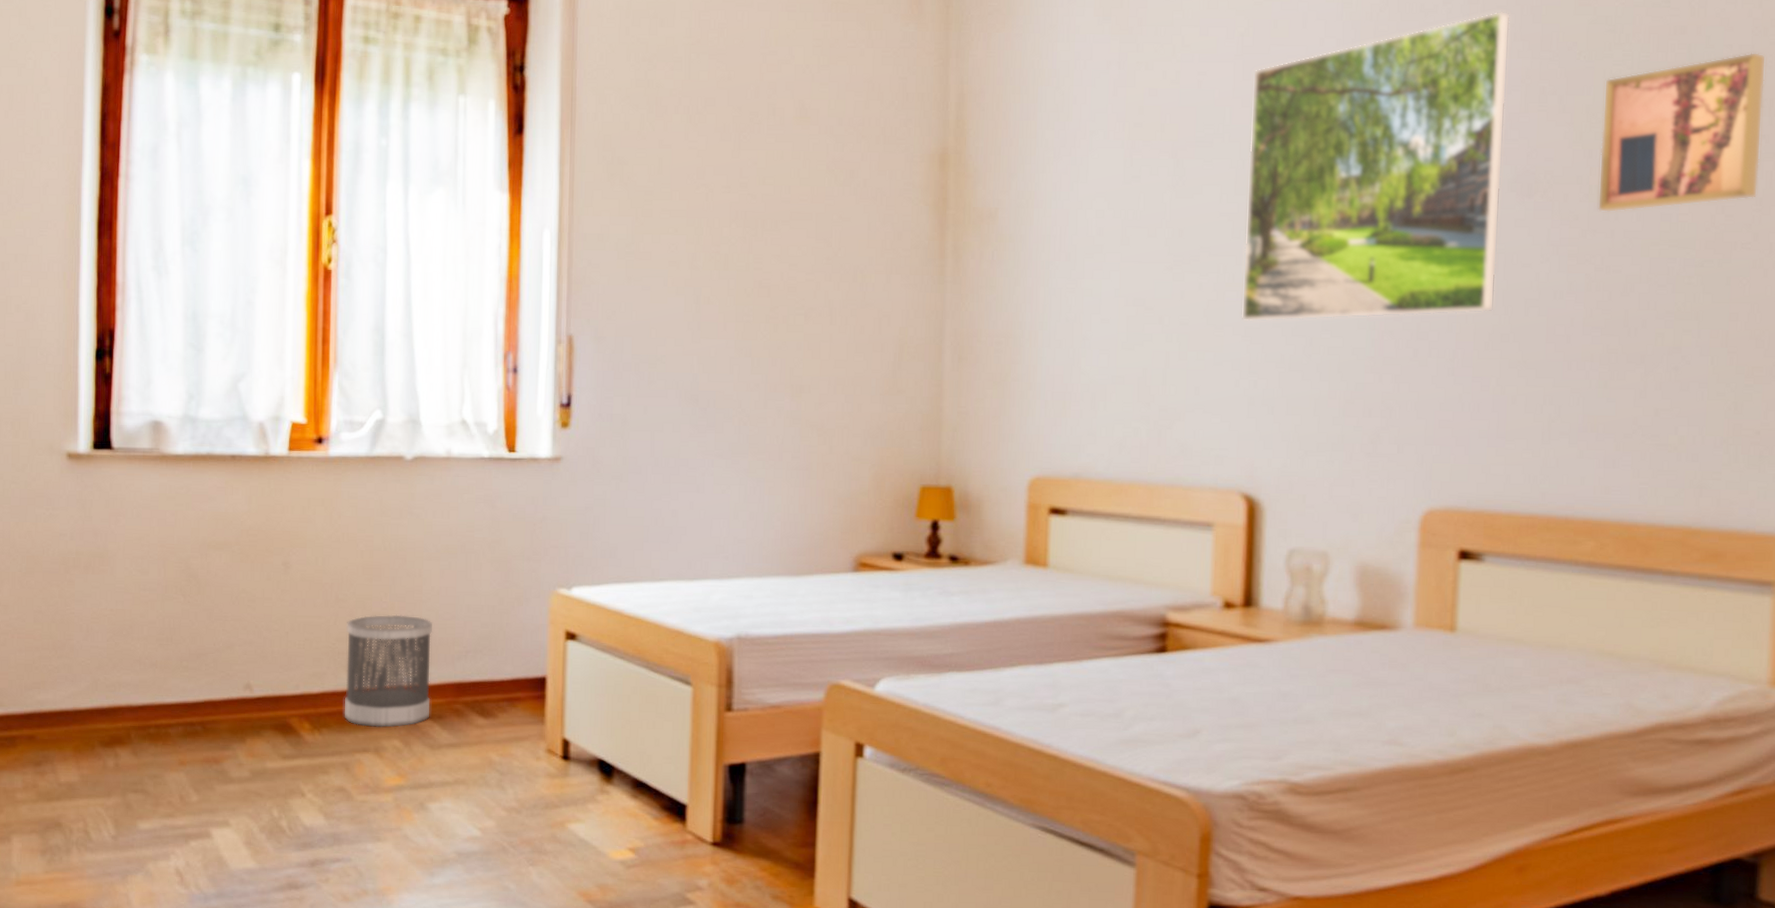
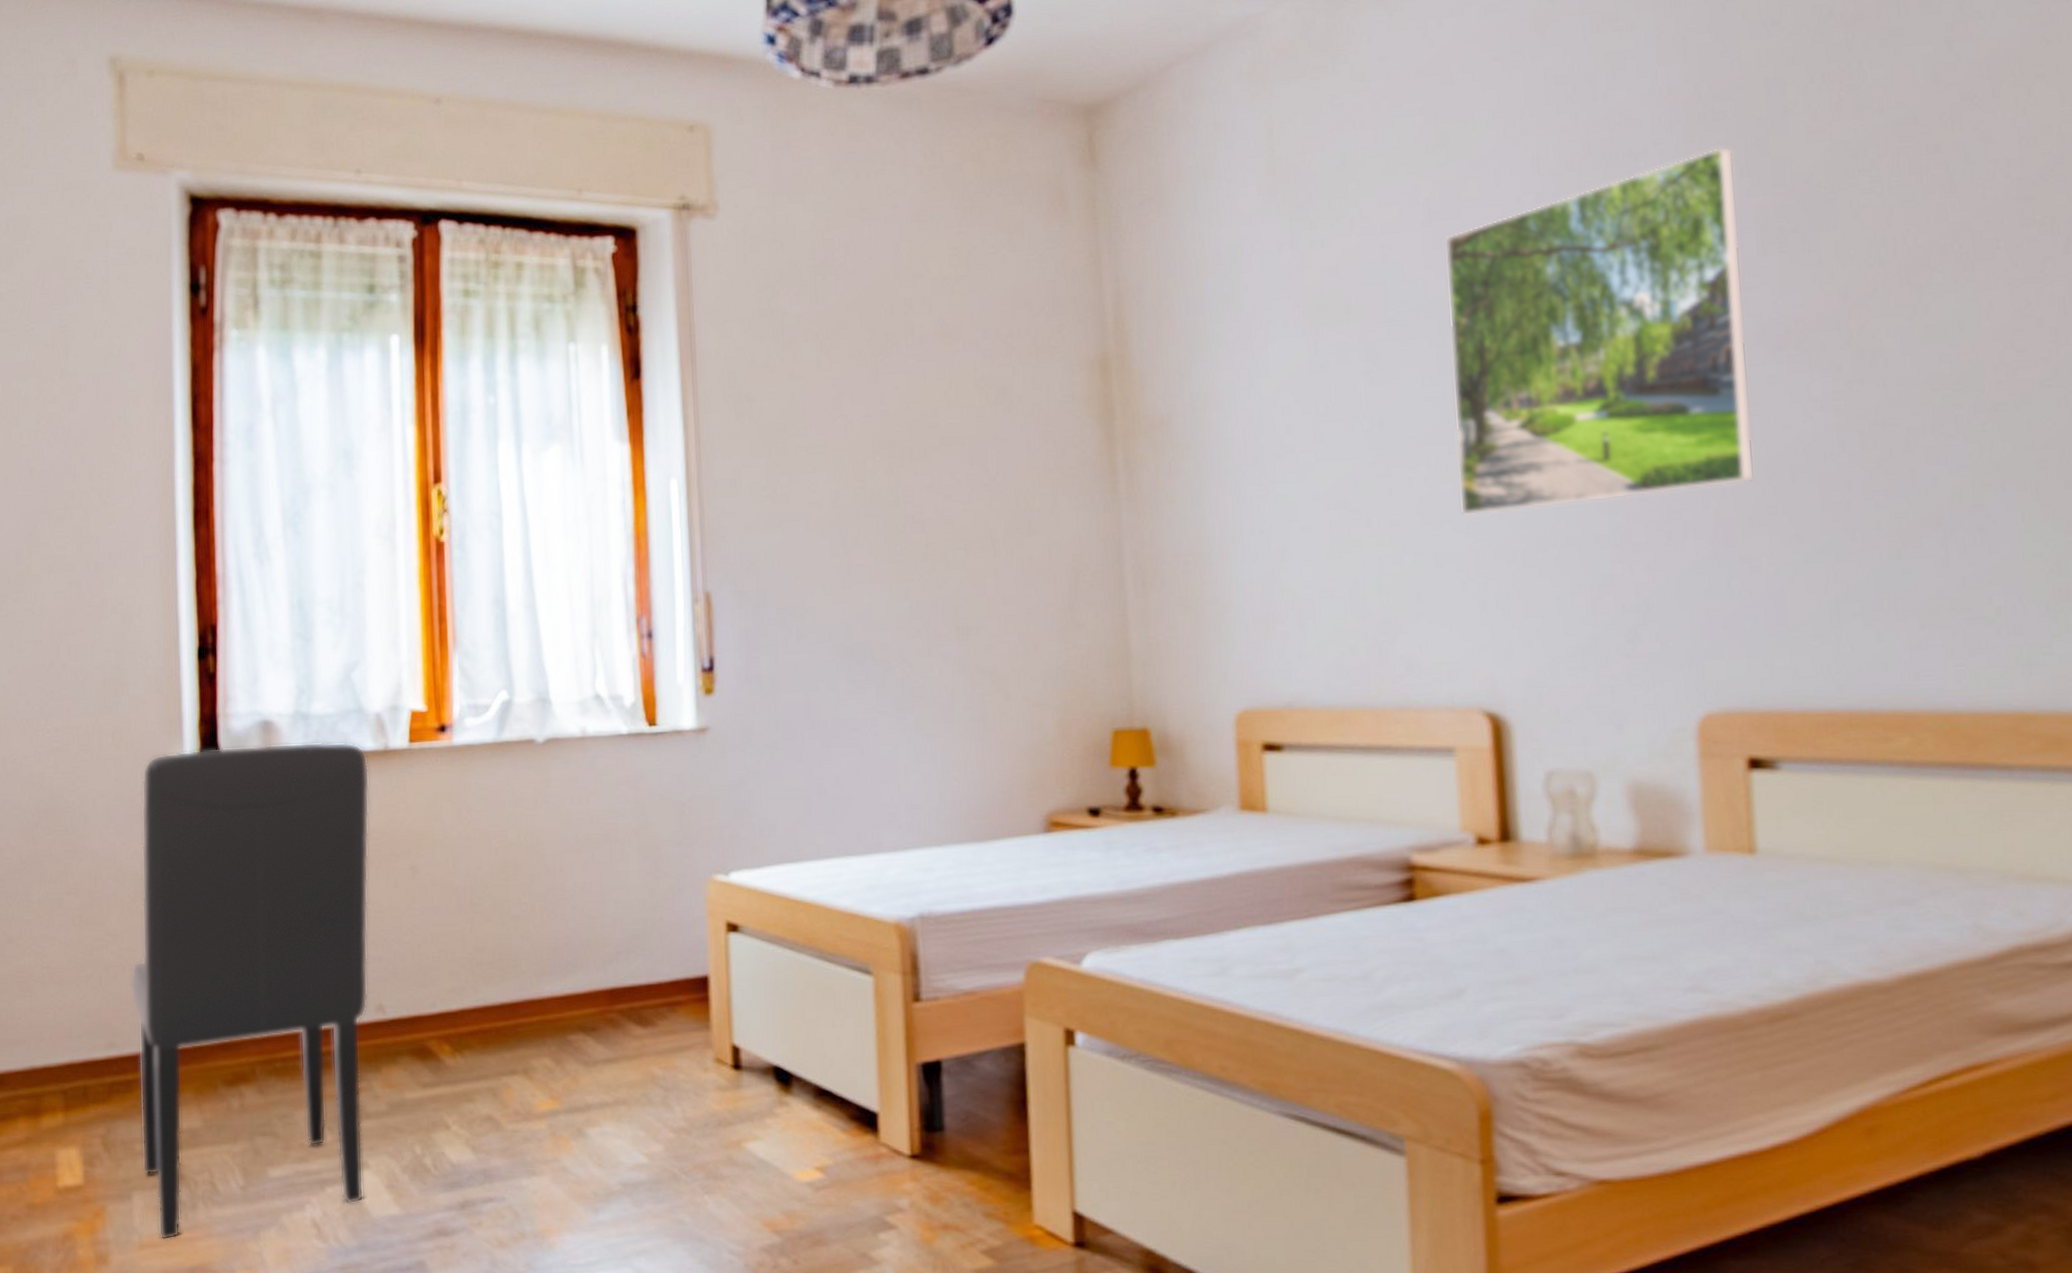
chair: none [19,442,250,879] -> present [131,742,370,1241]
wastebasket: present [344,614,433,728] -> none [484,916,582,1045]
wall art: present [1597,52,1767,213] -> none [1852,164,2051,360]

